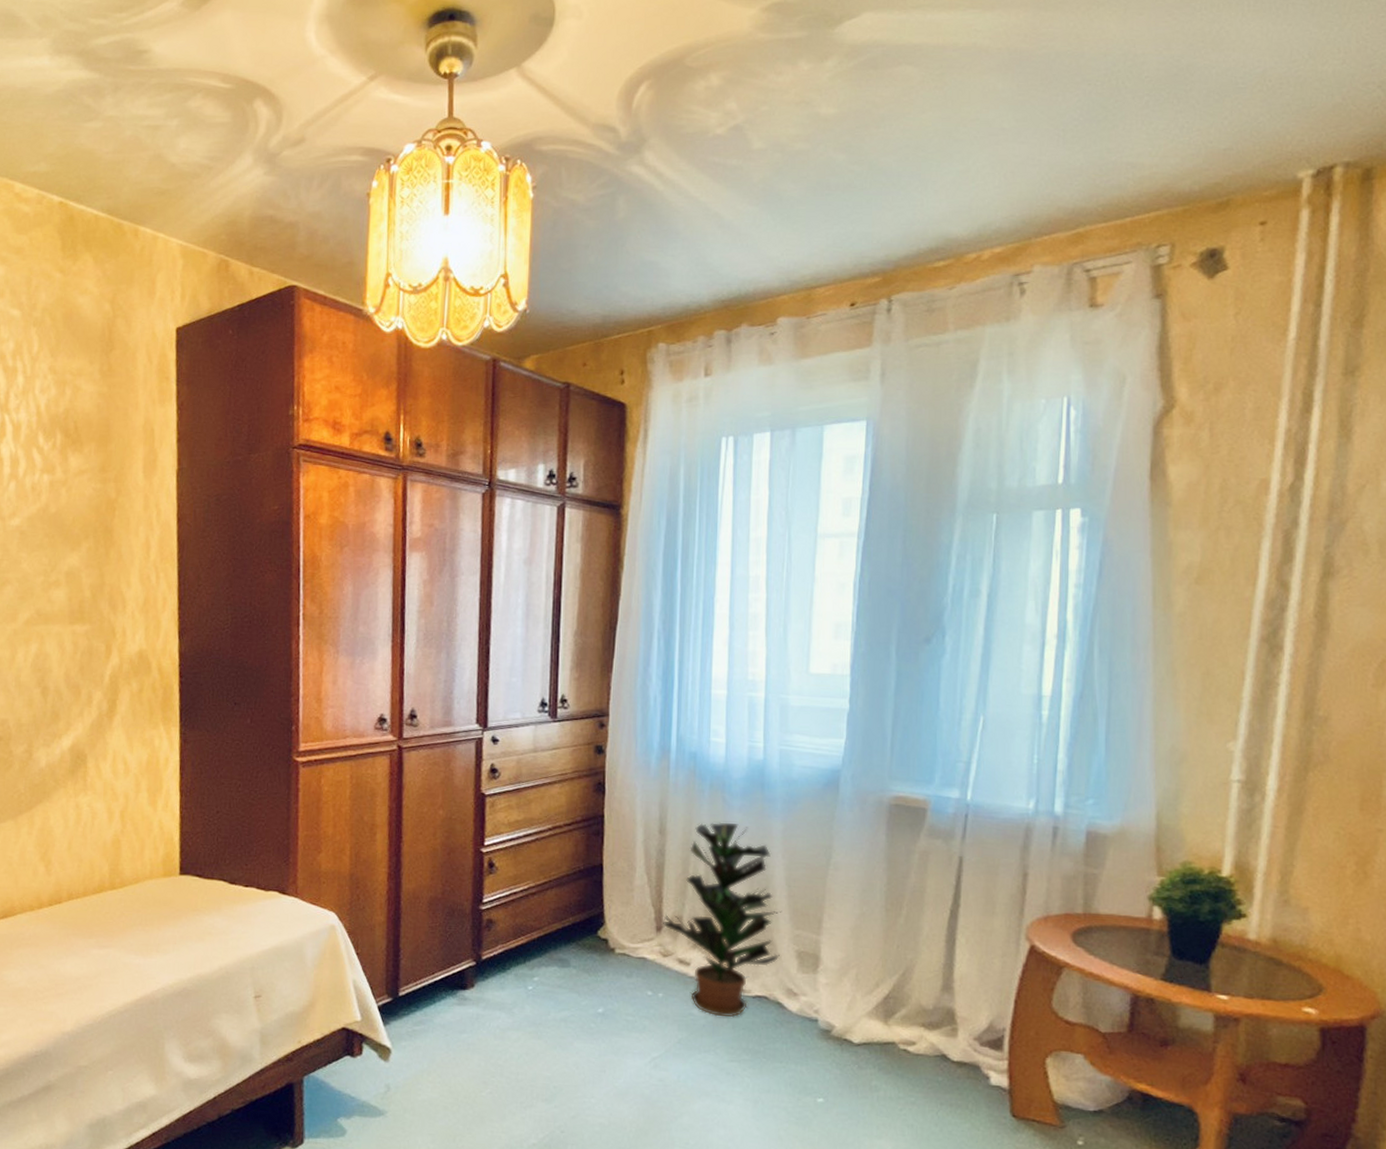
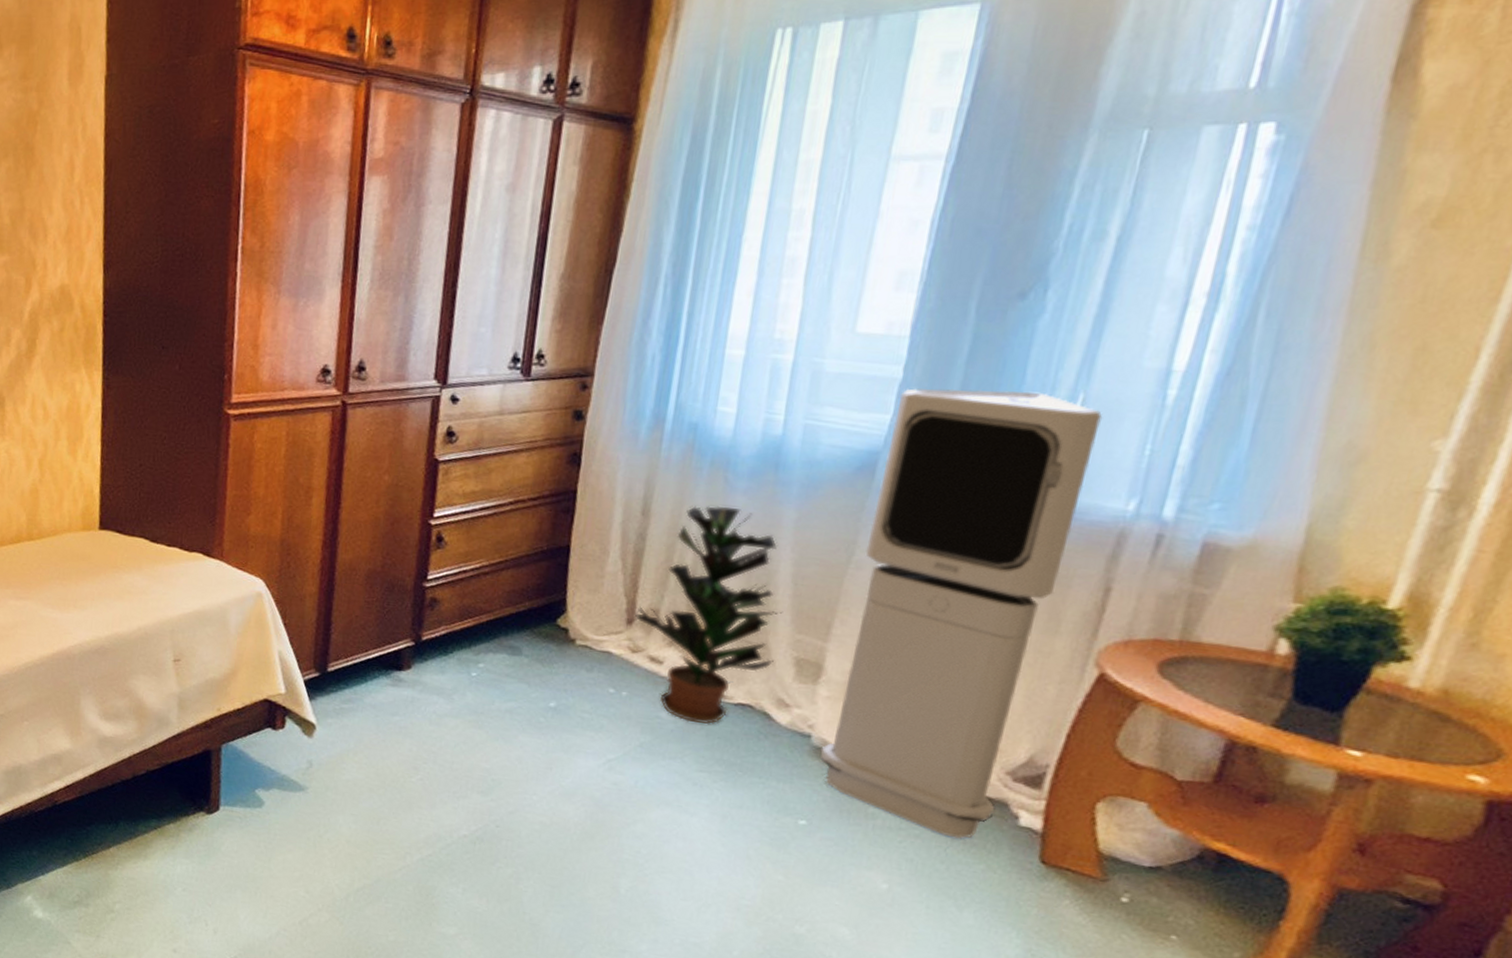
air purifier: none [827,715,1000,1102] -> present [819,388,1103,839]

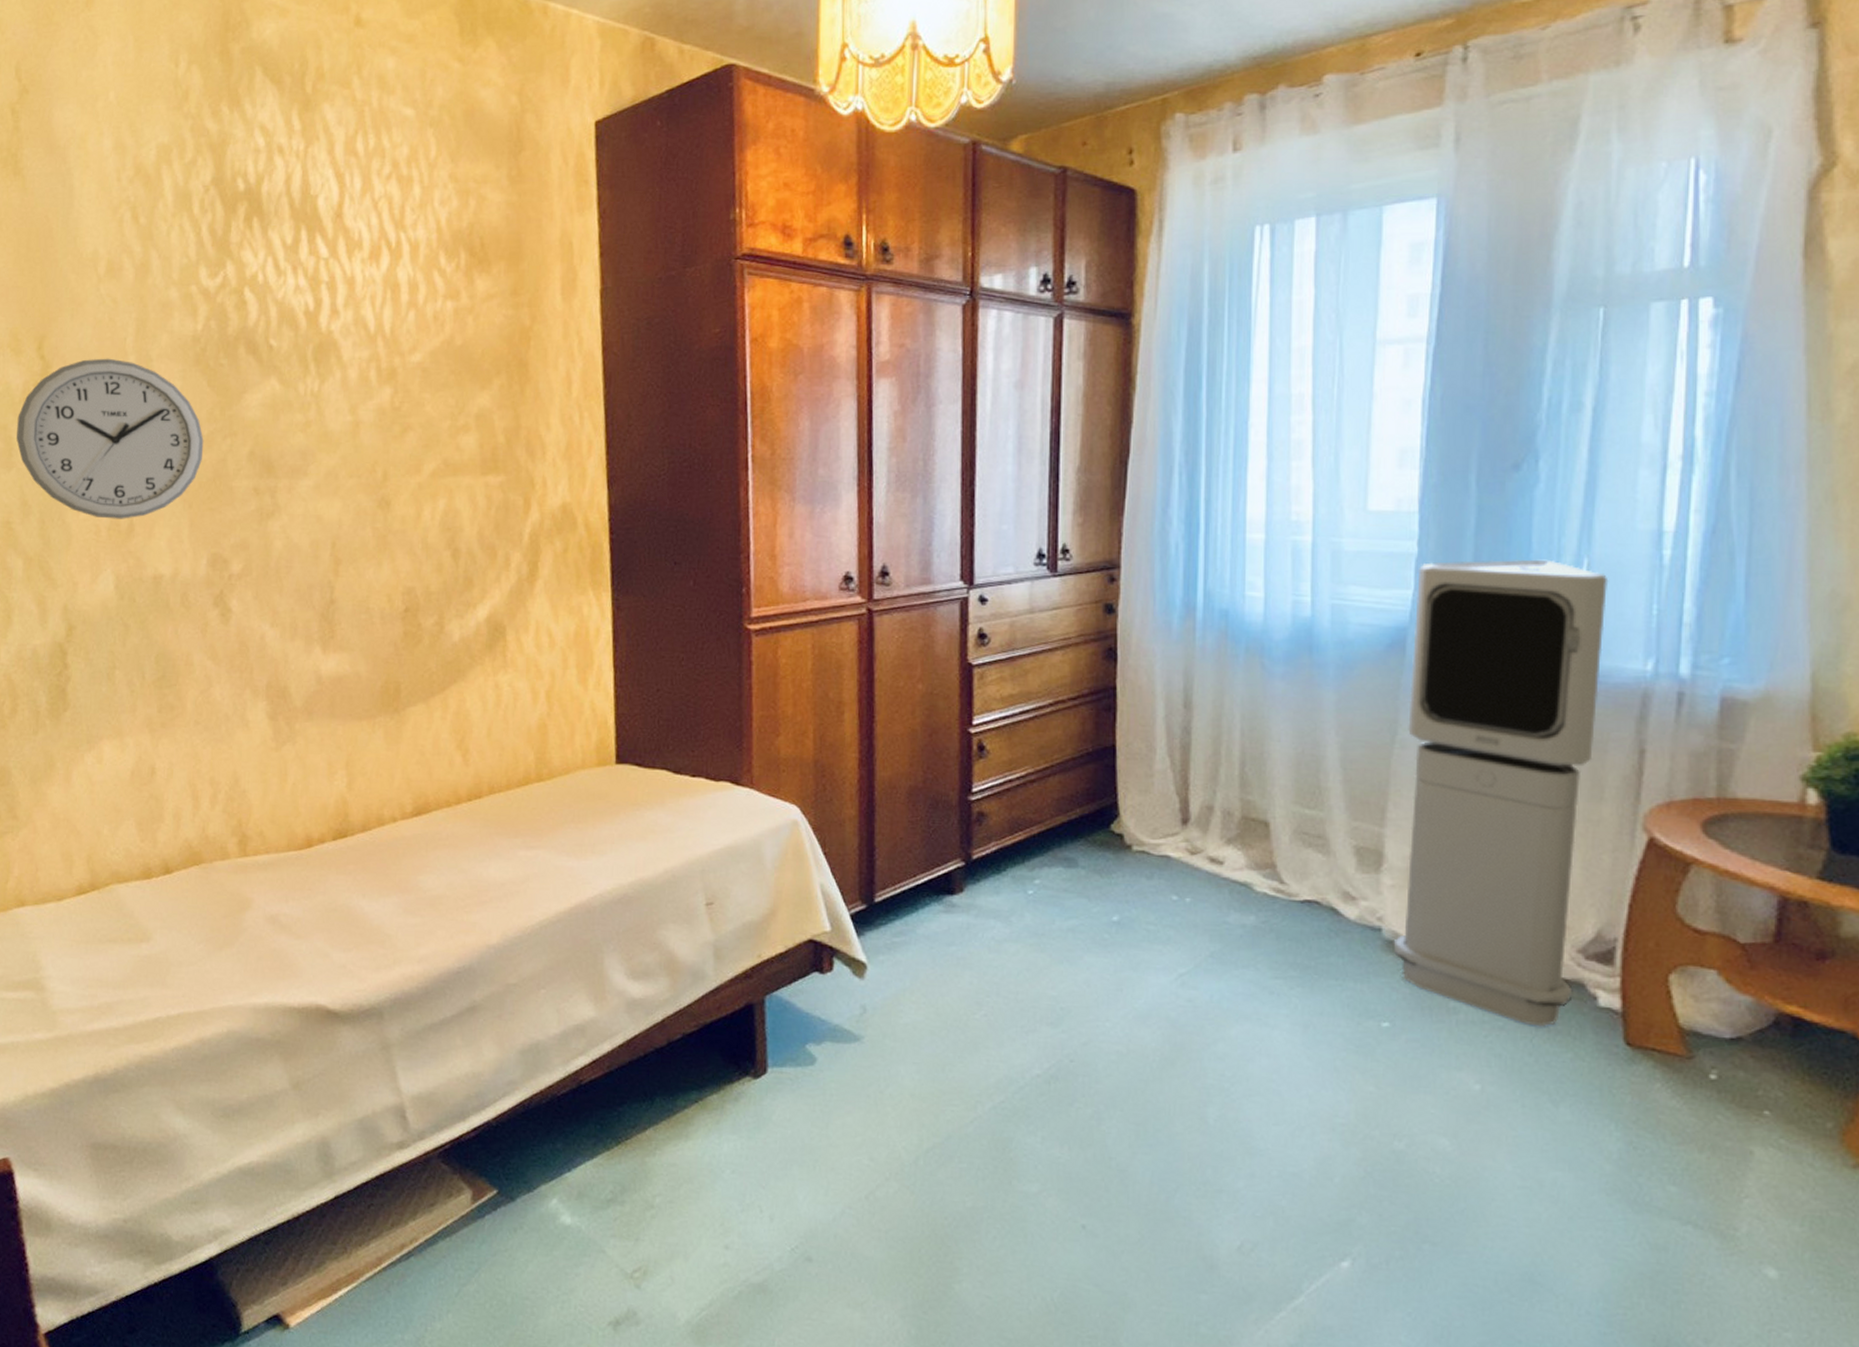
potted plant: present [635,505,783,725] -> none [1190,692,1336,927]

